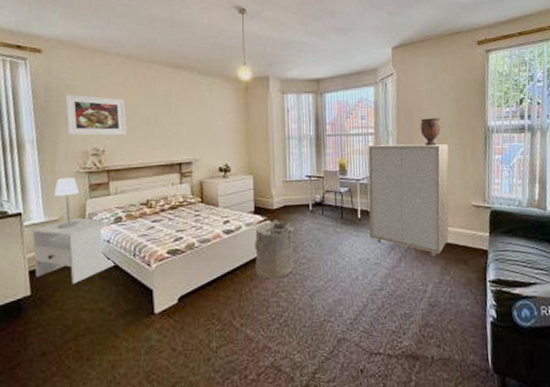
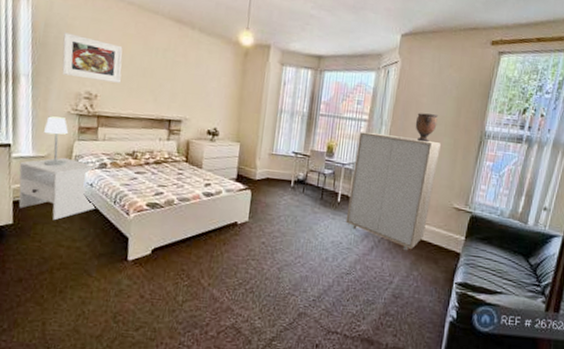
laundry hamper: present [254,219,294,279] -> none [229,190,273,247]

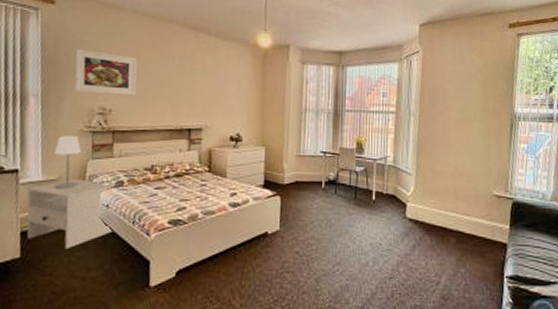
storage cabinet: present [346,132,442,251] -> none [383,124,473,247]
decorative urn: present [415,113,438,143] -> none [443,100,466,130]

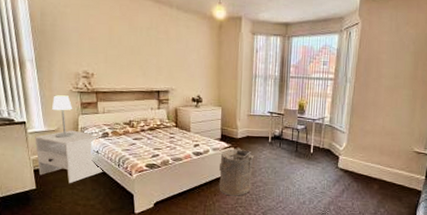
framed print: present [73,49,138,95] -> none [58,20,113,62]
laundry hamper: none [260,195,304,259] -> present [218,147,254,196]

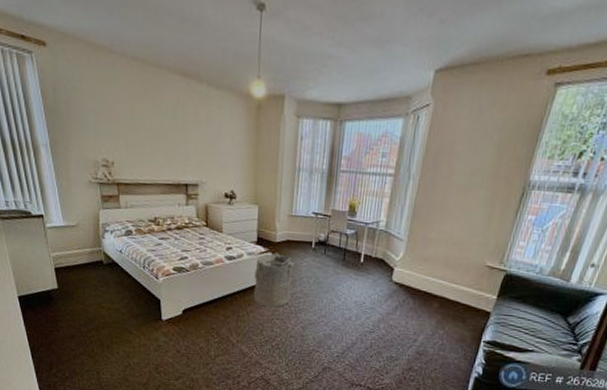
nightstand: present [35,130,104,184] -> none [54,226,129,285]
table lamp: present [52,94,74,138] -> none [71,185,95,235]

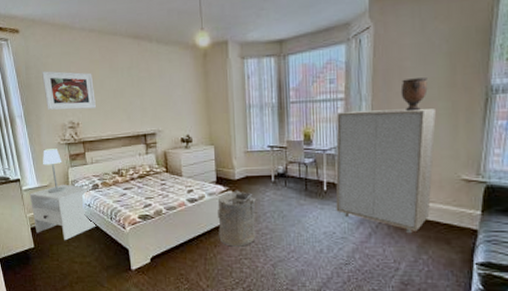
nightstand: none [54,226,129,285] -> present [29,184,98,241]
table lamp: none [71,185,95,235] -> present [43,147,66,193]
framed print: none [73,97,134,148] -> present [42,71,96,110]
storage cabinet: none [369,187,477,310] -> present [335,109,437,234]
decorative urn: none [447,163,474,197] -> present [400,78,428,112]

